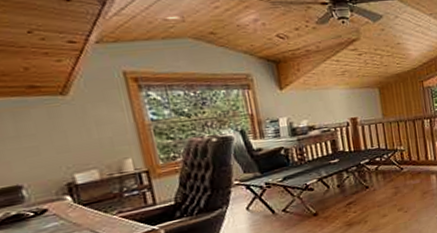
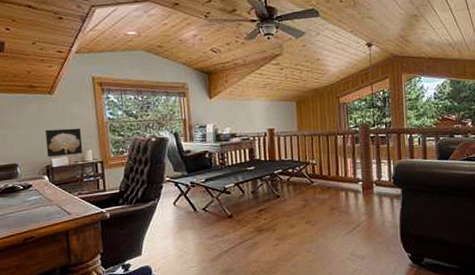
wall art: none [59,133,120,173] -> present [44,128,83,157]

